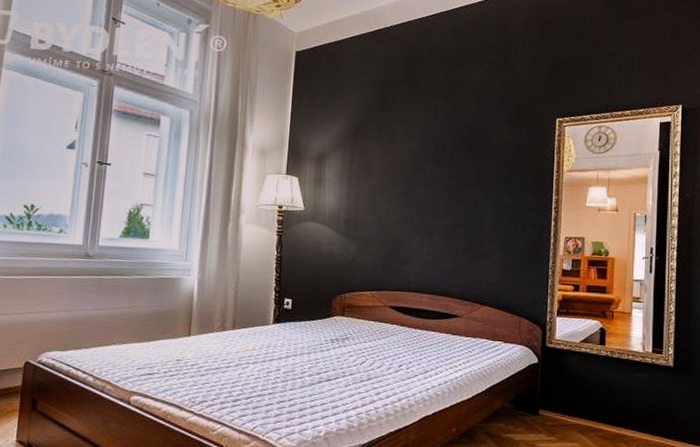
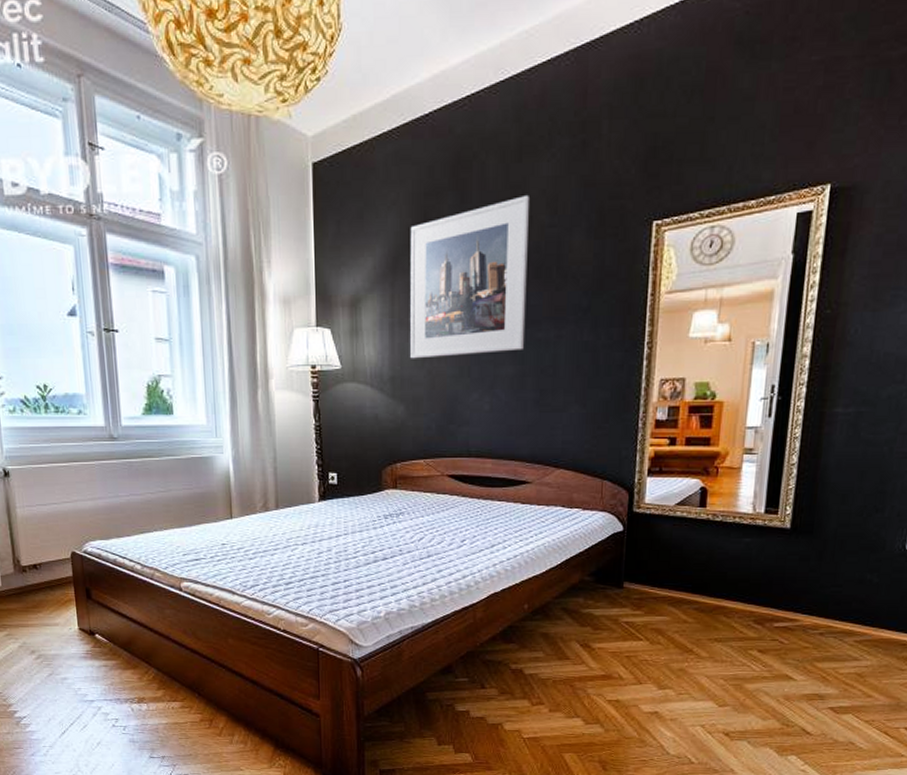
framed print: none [363,90,464,207] -> present [409,194,529,359]

